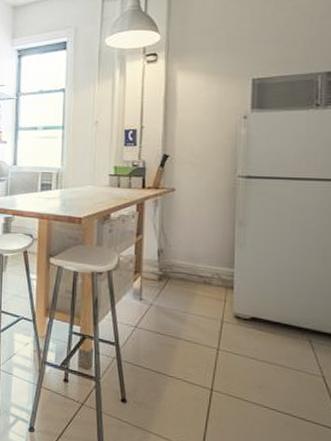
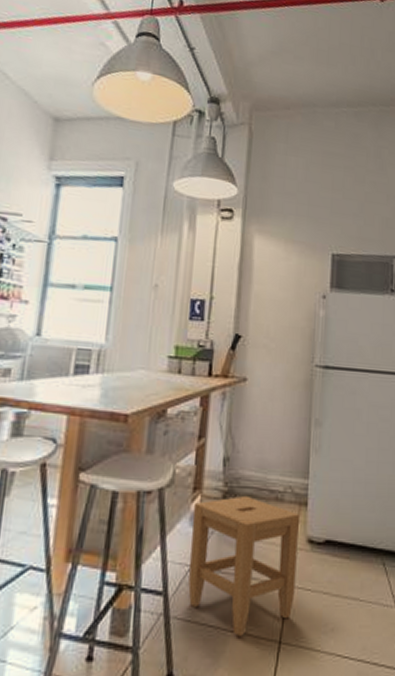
stool: none [134,278,226,381] -> present [188,495,299,636]

